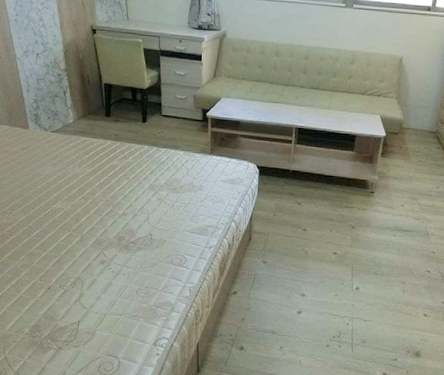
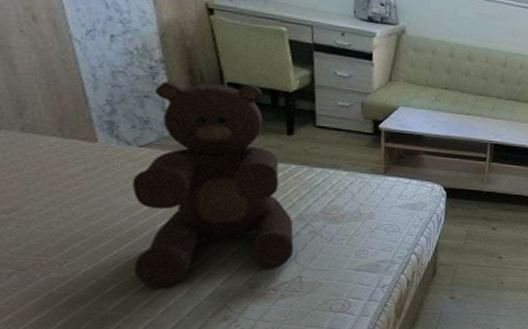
teddy bear: none [47,84,147,235] -> present [132,81,294,288]

